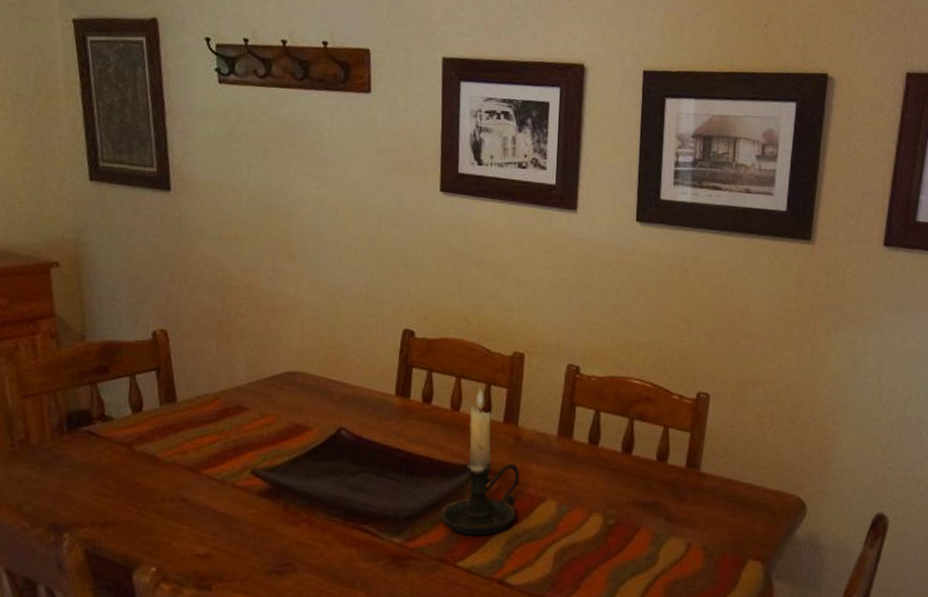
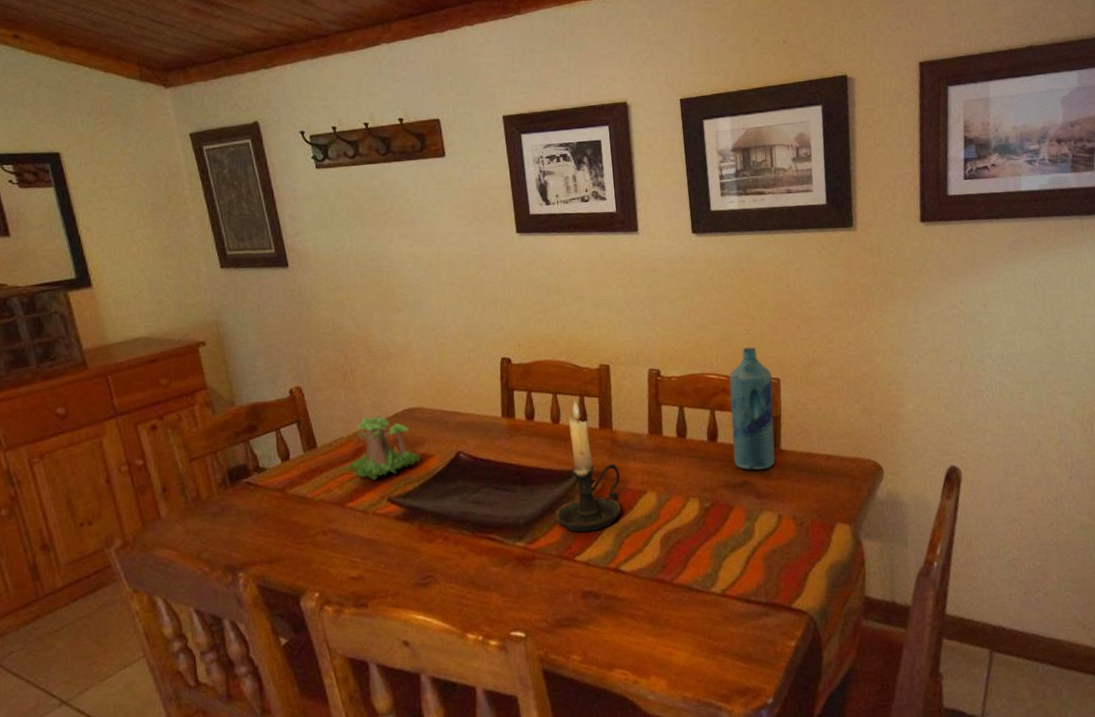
plant: none [207,363,297,447] -> present [345,405,422,480]
bottle: none [647,355,701,492] -> present [729,347,776,470]

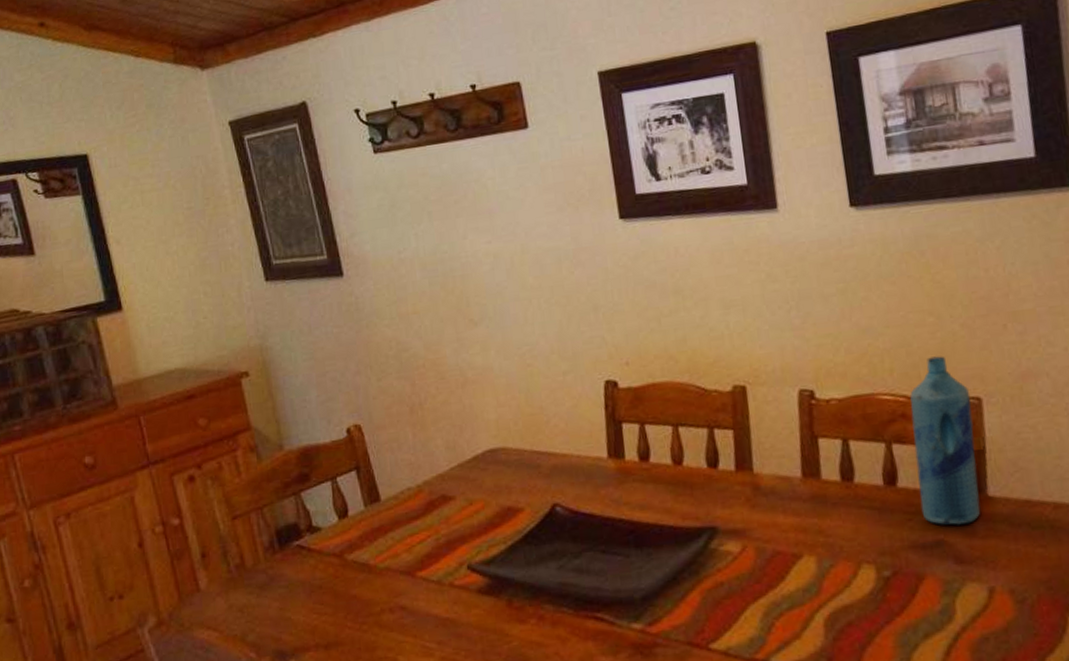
plant: present [345,405,422,480] -> none [415,446,508,542]
candle holder: present [555,400,622,533] -> none [681,433,771,611]

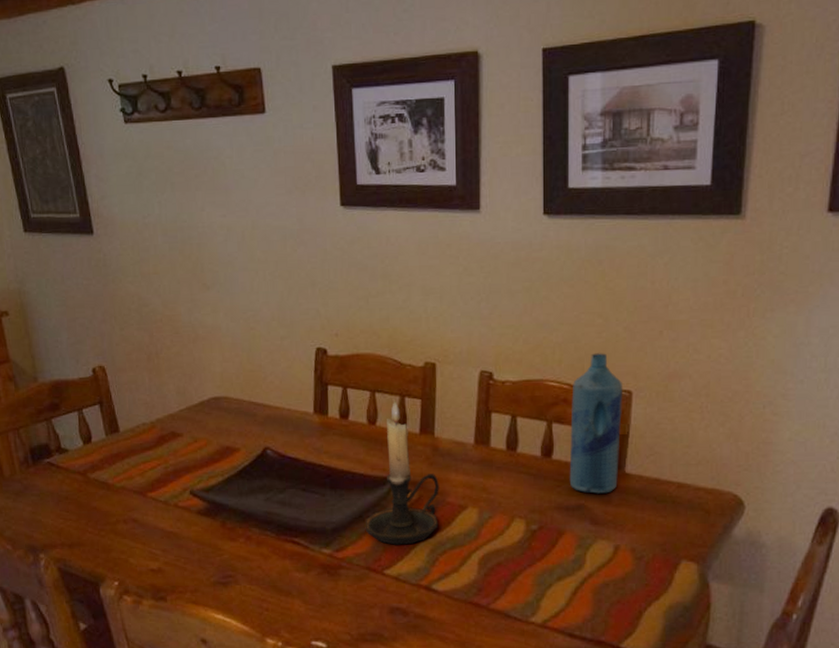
candle holder: none [681,433,771,611] -> present [366,400,439,545]

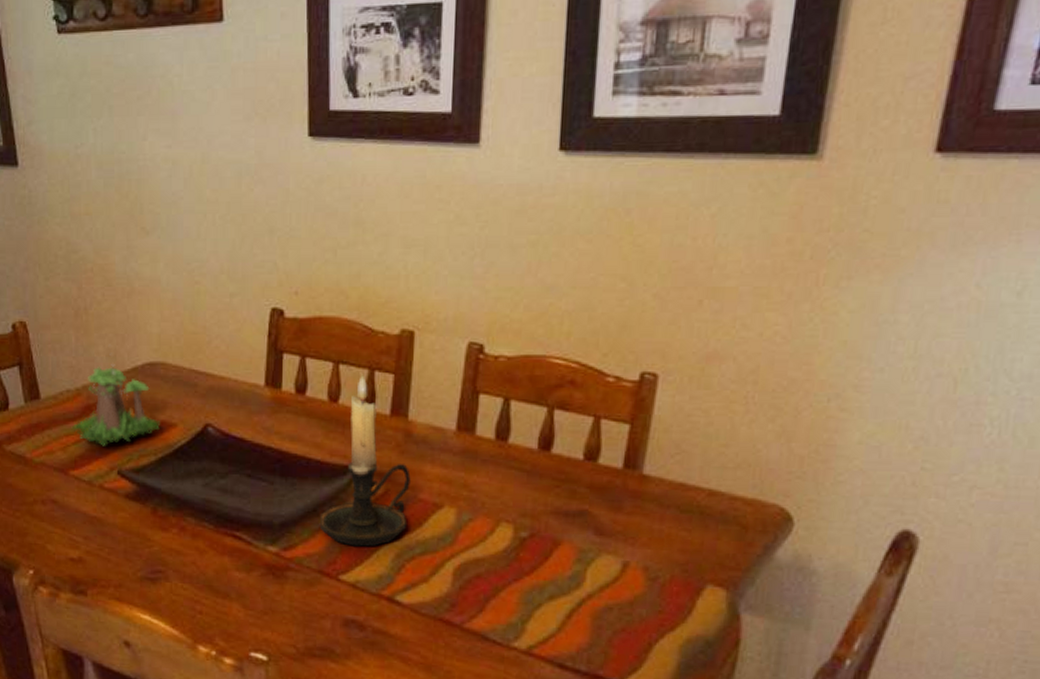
plant: none [148,391,226,470] -> present [71,354,161,446]
bottle: present [569,353,622,494] -> none [571,325,646,498]

